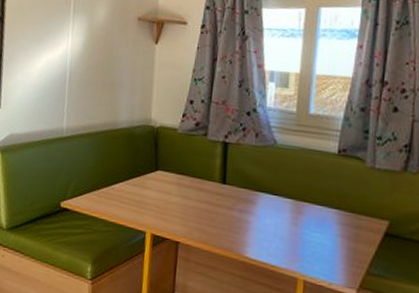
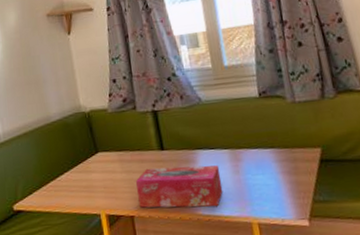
tissue box: none [187,198,278,254] -> present [135,165,223,208]

